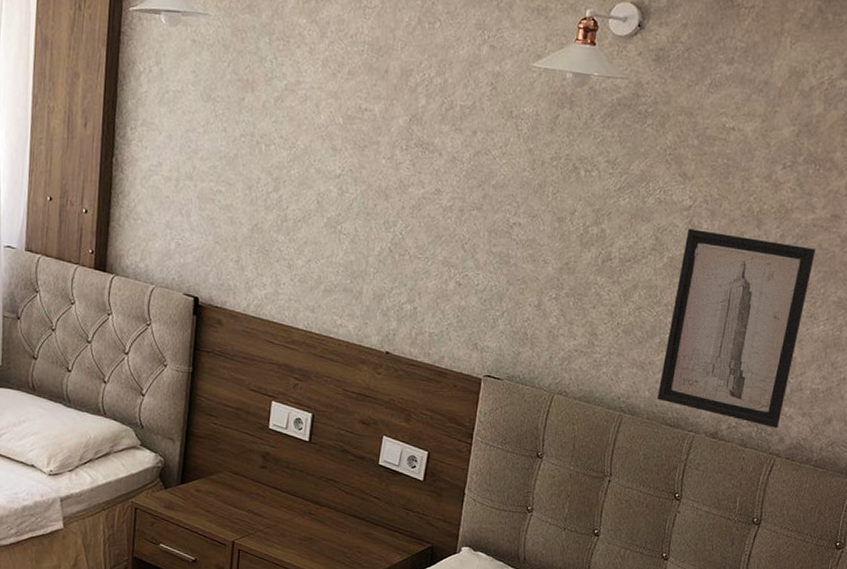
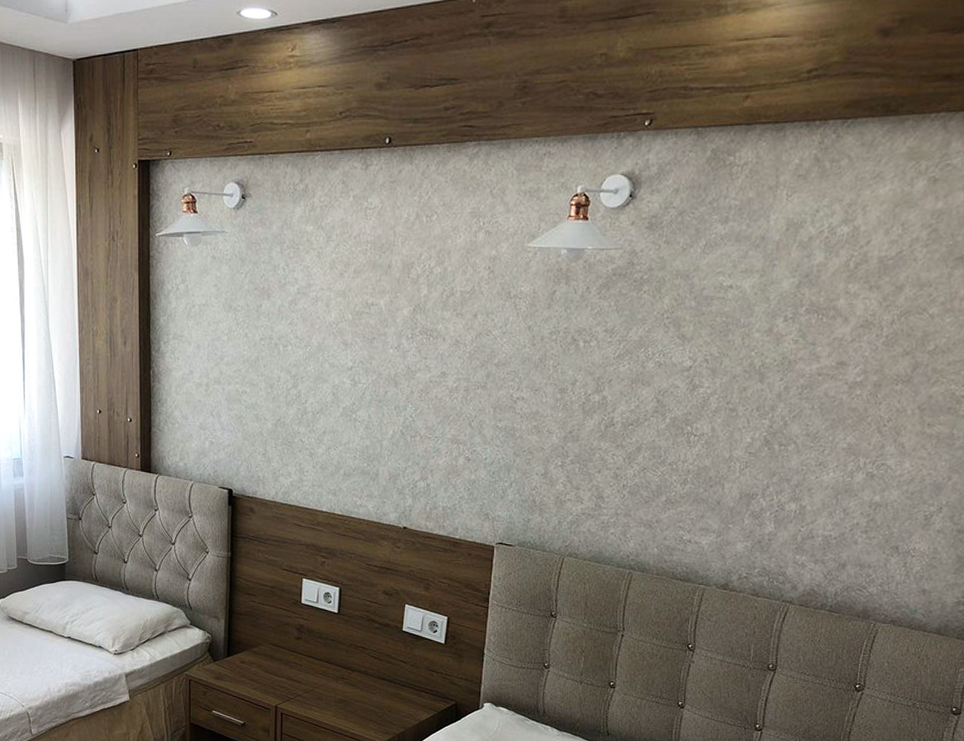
wall art: present [657,228,816,429] -> none [666,388,822,577]

